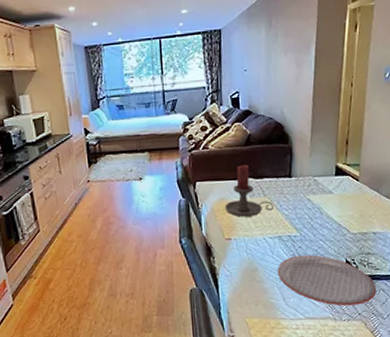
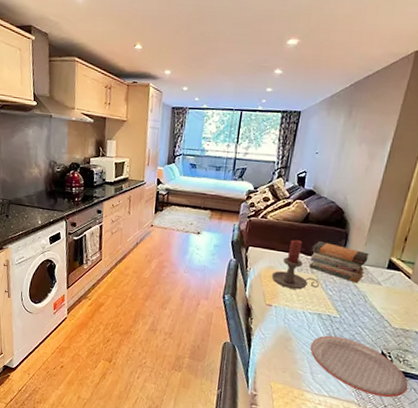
book stack: none [259,161,316,197] -> present [309,241,369,284]

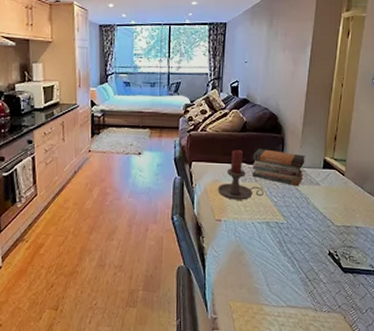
plate: present [310,335,408,398] -> none [263,243,357,297]

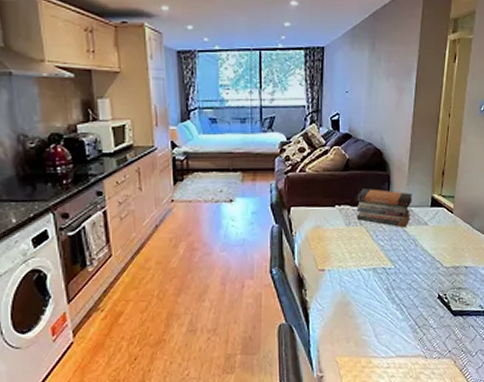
candle holder: present [217,150,264,200] -> none [319,191,369,247]

